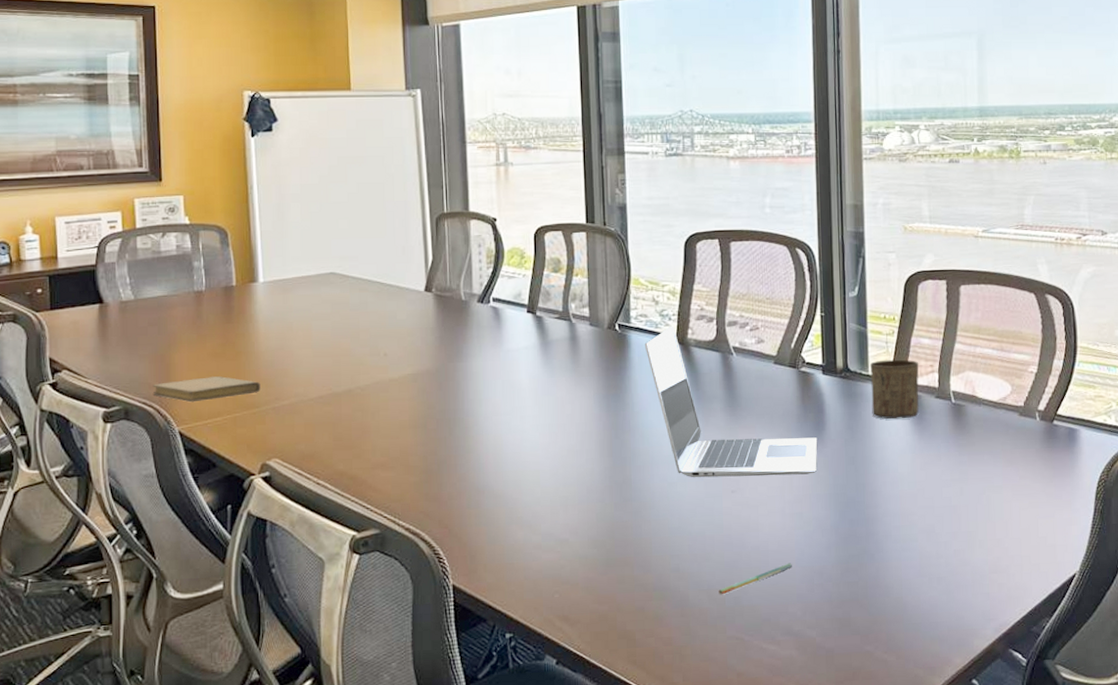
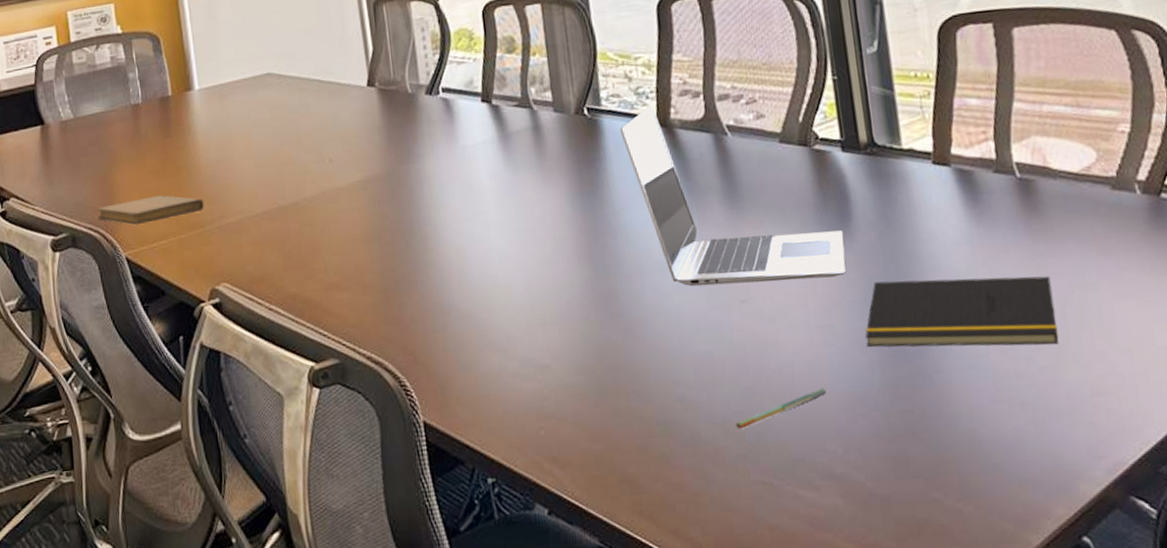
notepad: none [827,479,970,533] -> present [865,276,1059,347]
cup: present [870,359,919,420] -> none [902,126,973,203]

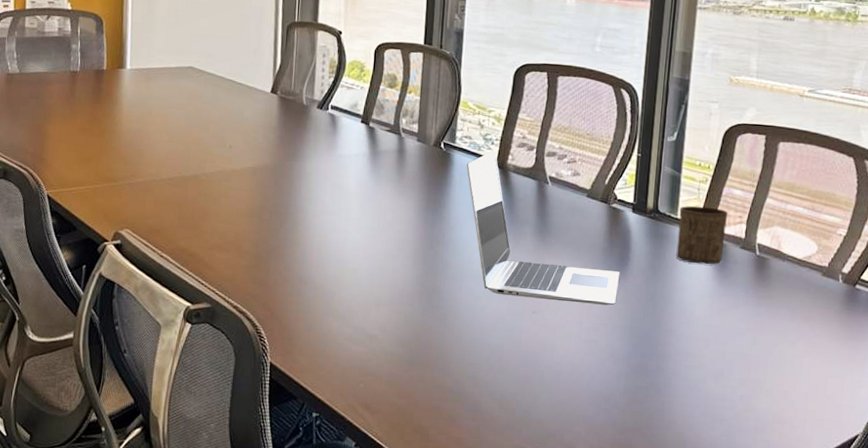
notebook: present [97,195,204,226] -> none [28,149,120,171]
pen: present [735,388,826,430] -> none [510,385,582,406]
notepad: present [865,276,1059,347] -> none [619,314,763,382]
cup: none [902,126,973,203] -> present [676,205,728,265]

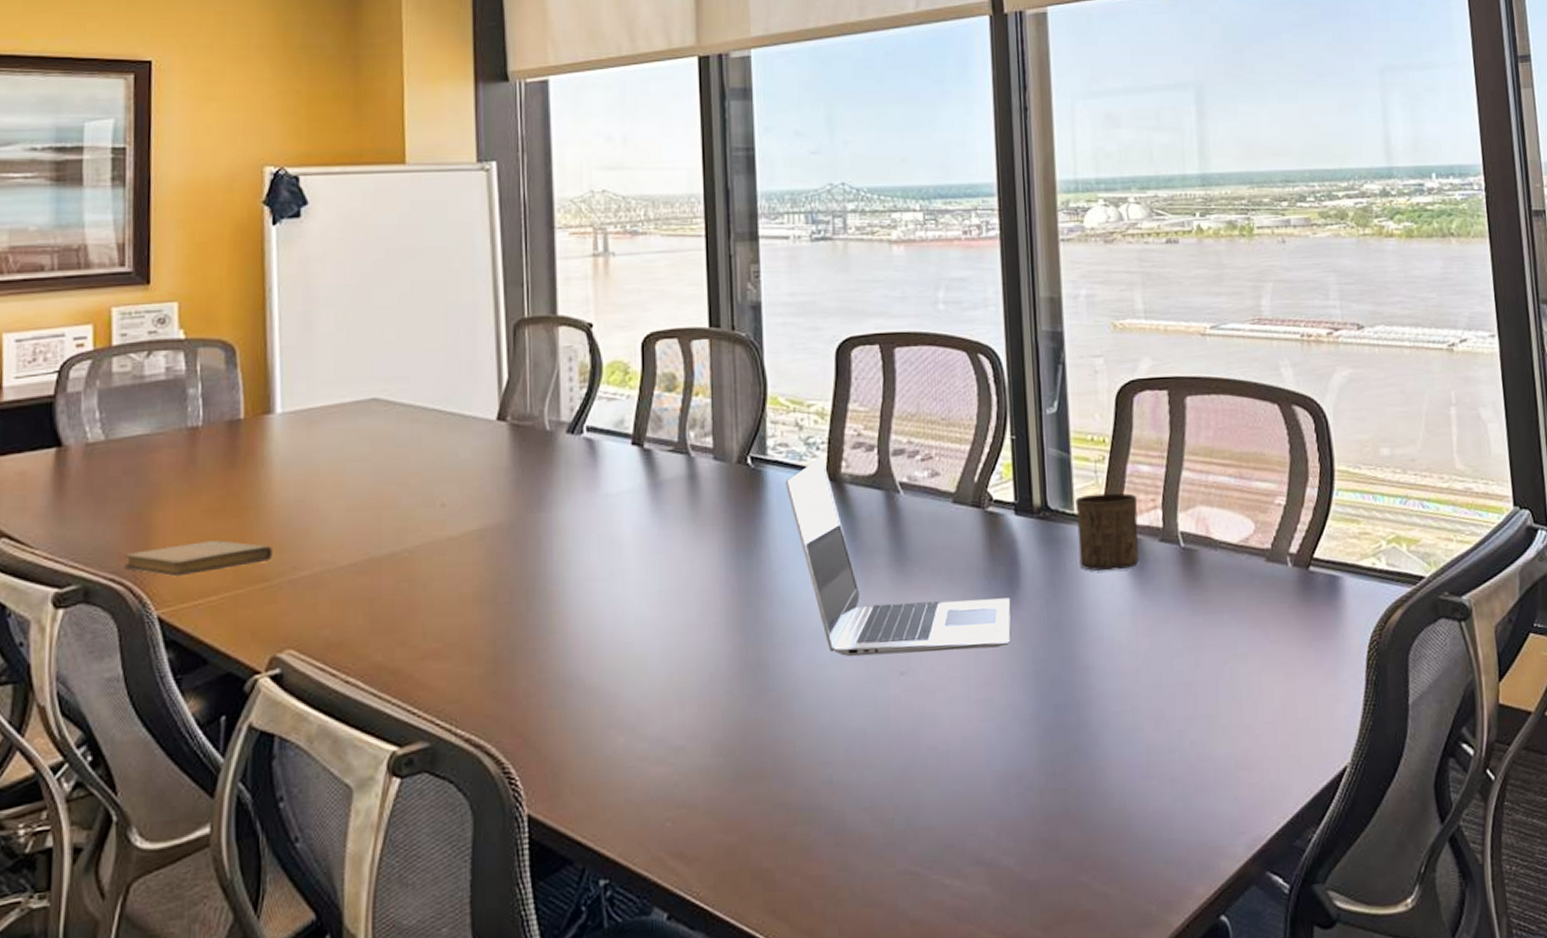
notebook: none [28,149,120,171] -> present [124,540,273,577]

